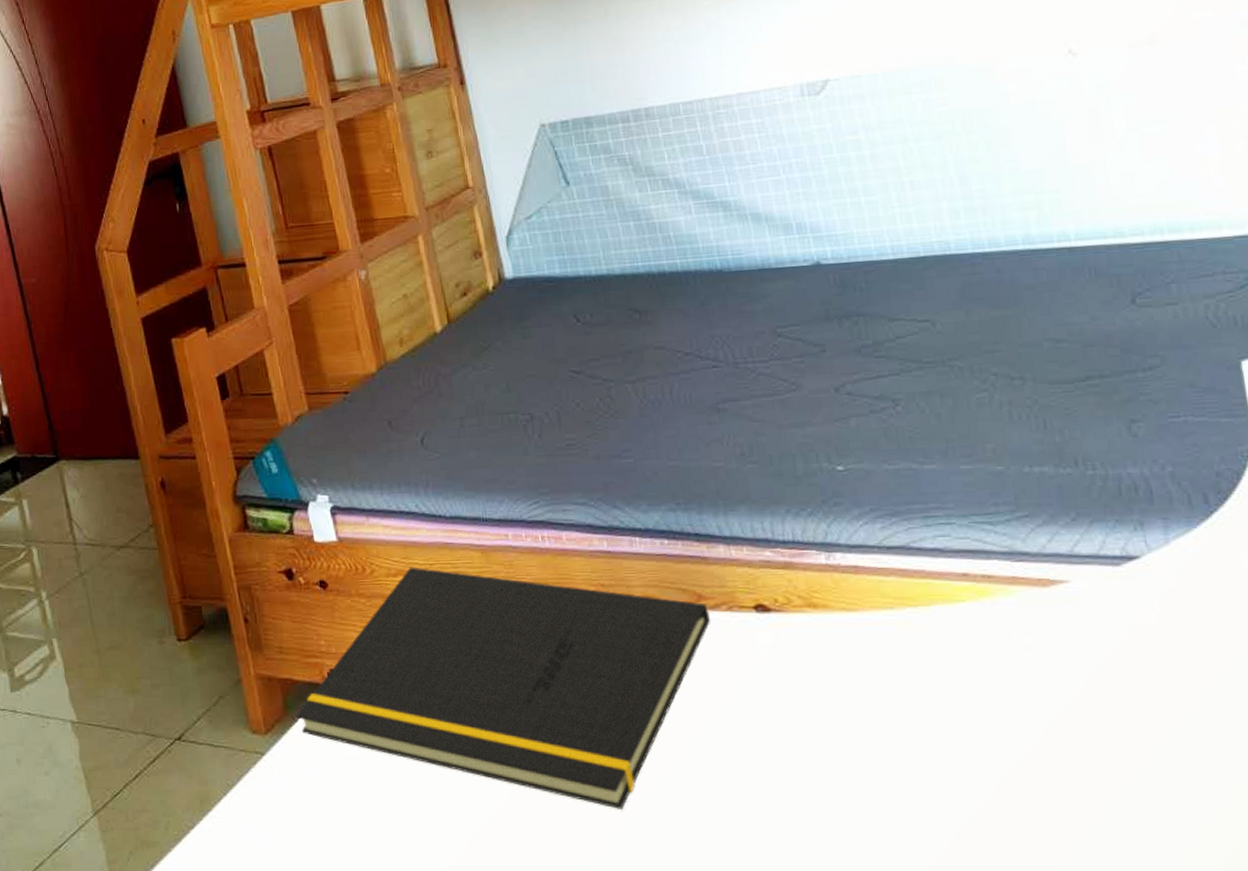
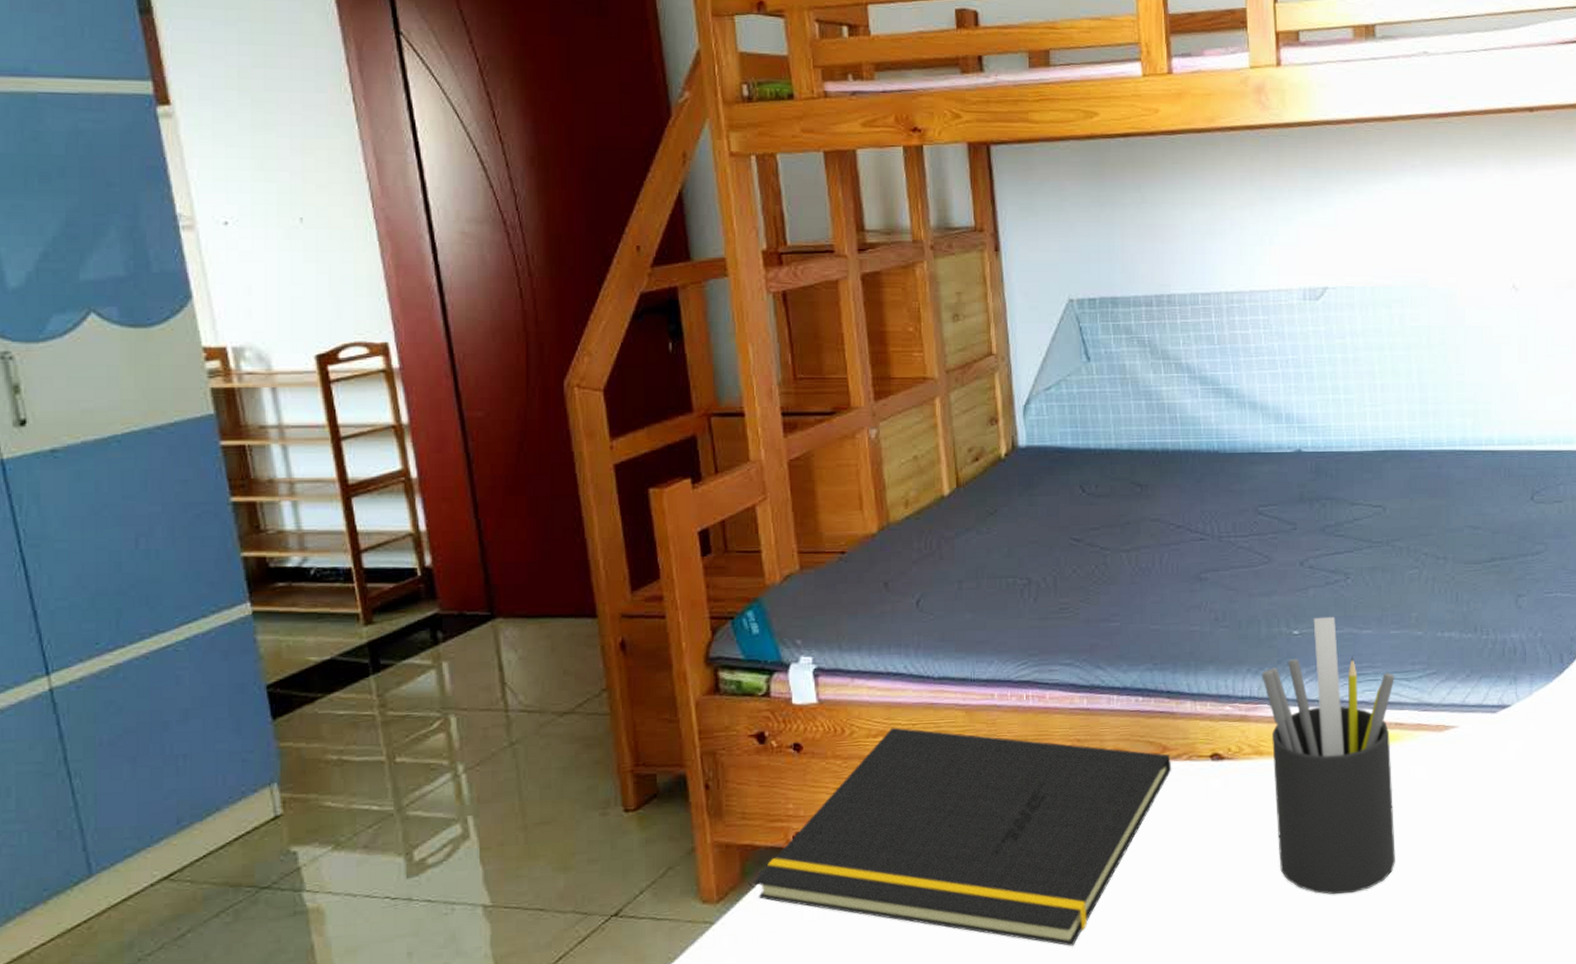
pen holder: none [804,449,1005,777] -> present [1262,616,1395,895]

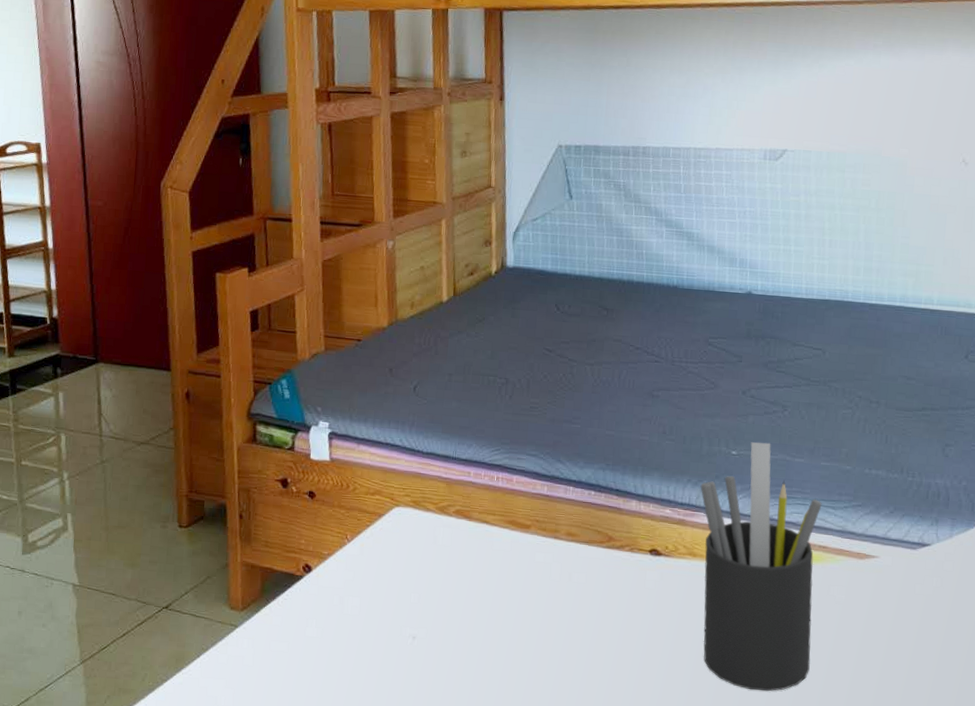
notepad: present [753,727,1172,946] -> none [270,489,615,695]

